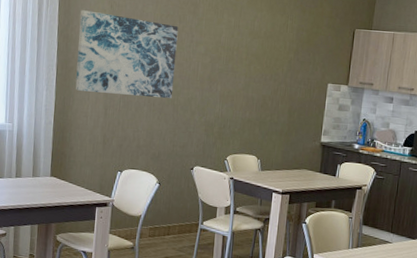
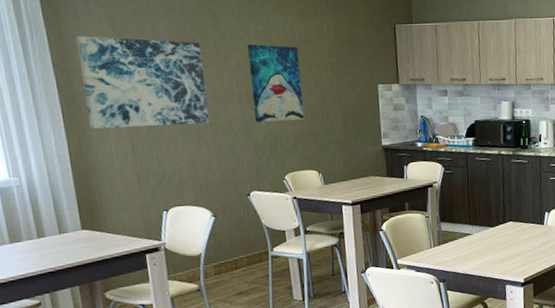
wall art: none [211,32,262,107] -> present [247,44,304,122]

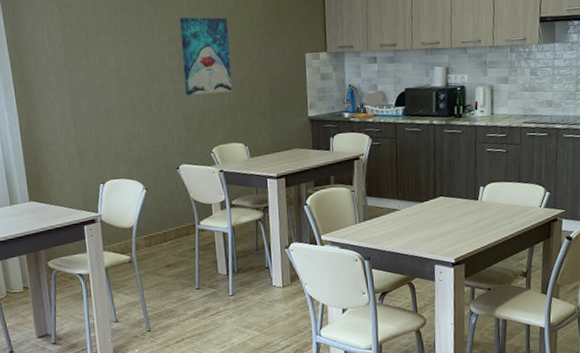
wall art: present [76,36,210,129] -> none [27,16,144,105]

